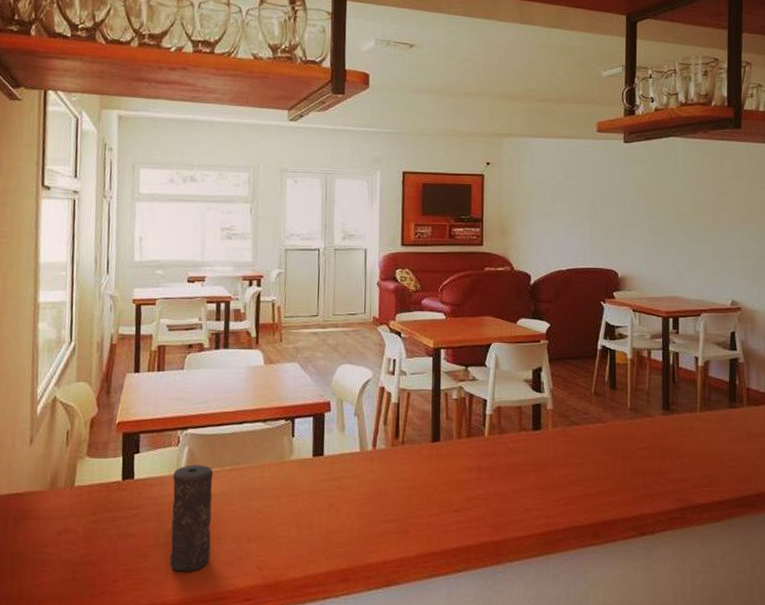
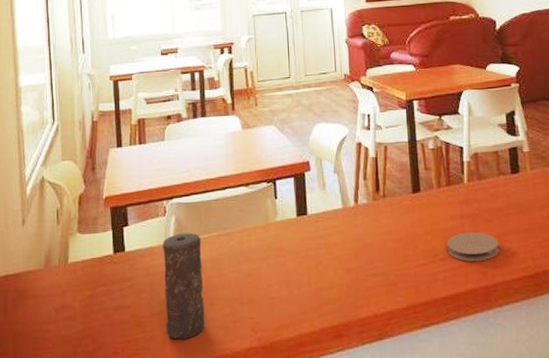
coaster: none [463,485,514,516] -> present [447,231,499,262]

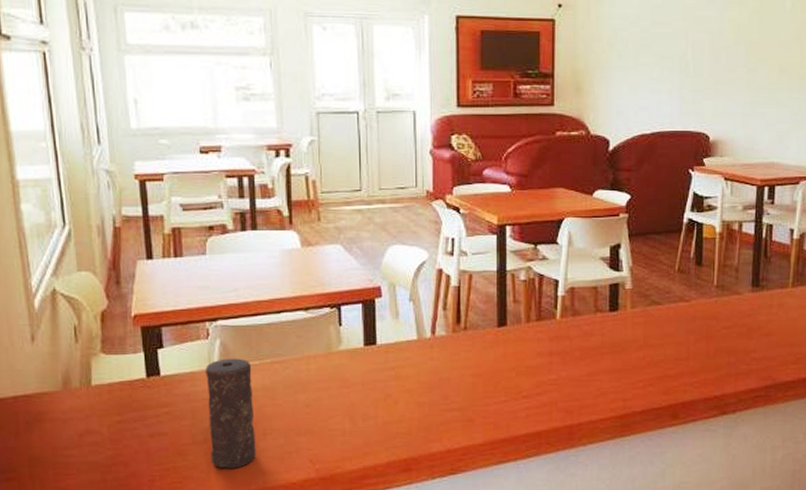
coaster: present [447,231,499,262] -> none [533,370,589,401]

